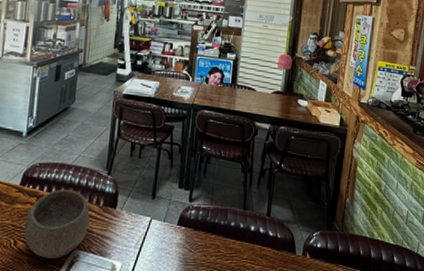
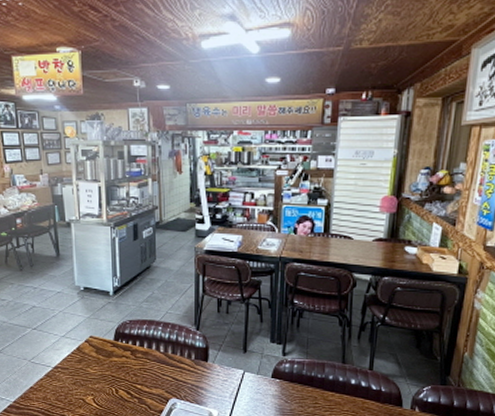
bowl: present [24,189,90,258] -> none [123,343,183,405]

